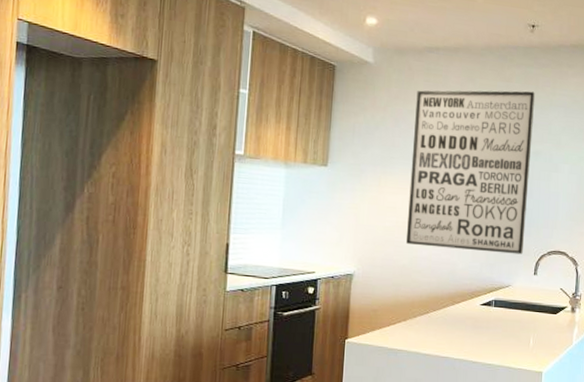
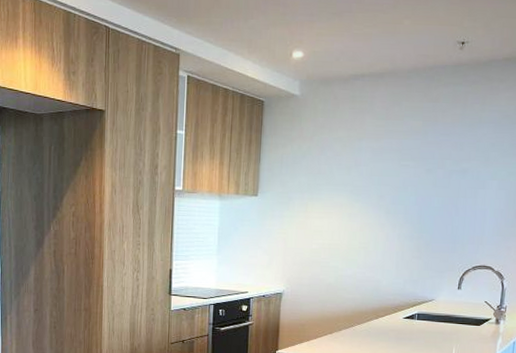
wall art: present [406,90,536,255] -> none [332,110,464,270]

